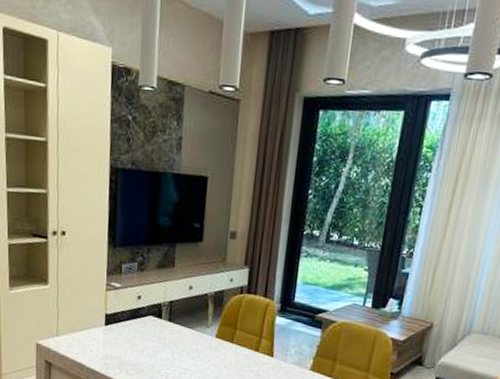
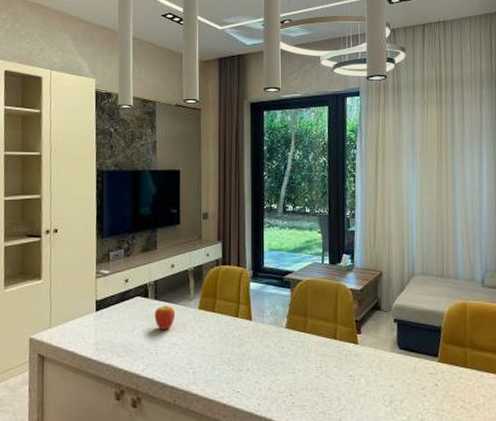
fruit: none [167,328,191,354] -> present [154,305,176,330]

